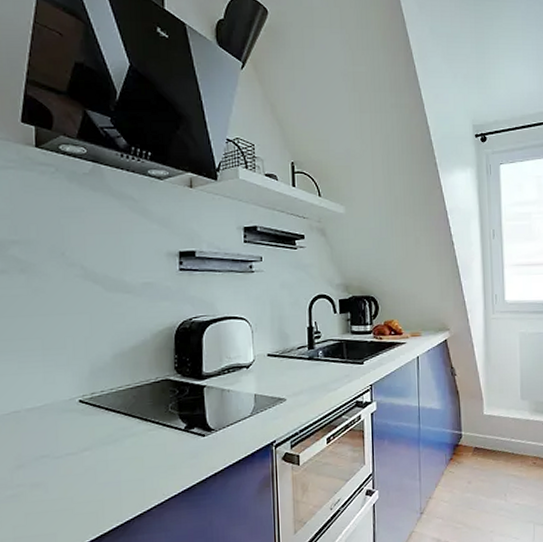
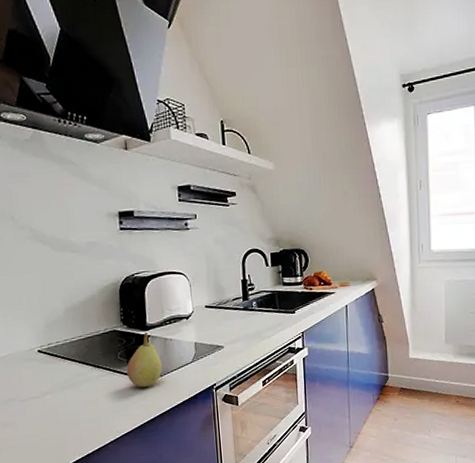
fruit: none [177,381,217,444] -> present [126,331,162,387]

